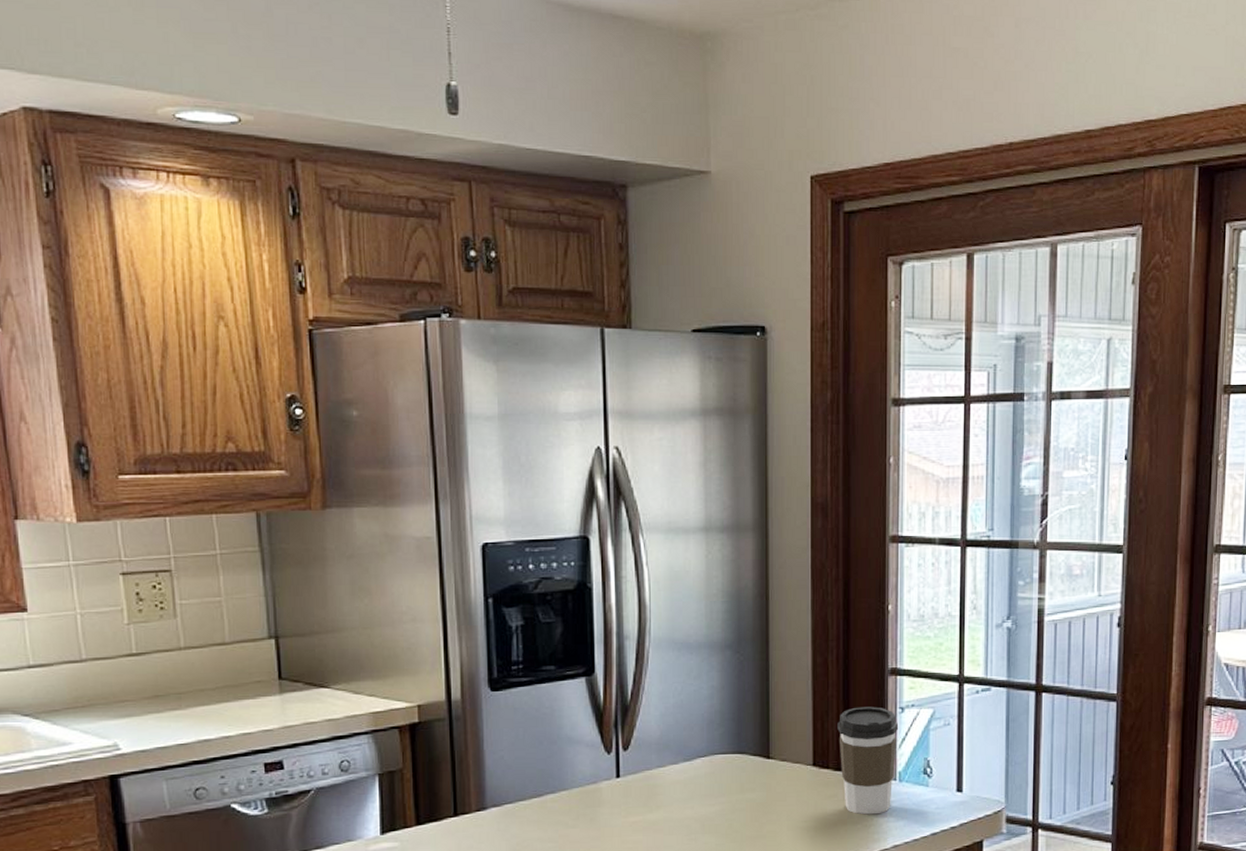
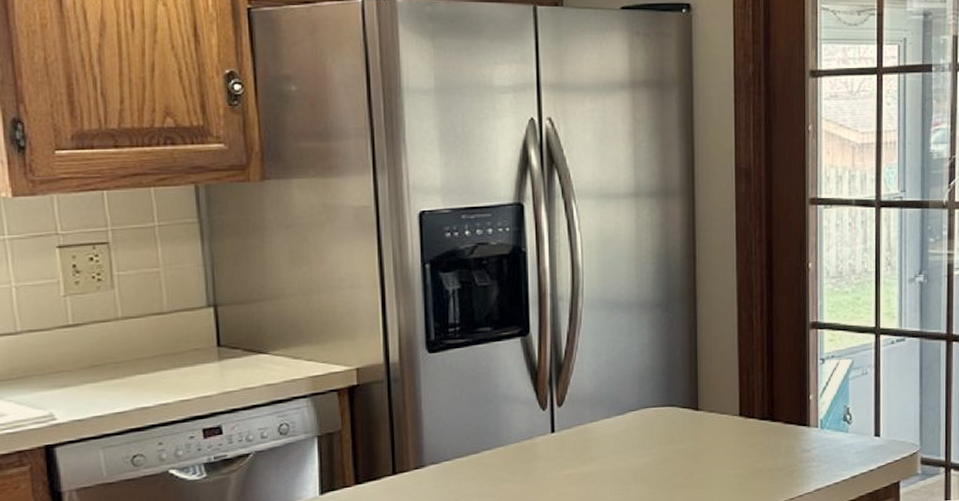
coffee cup: present [837,707,899,815] -> none [762,358,820,461]

